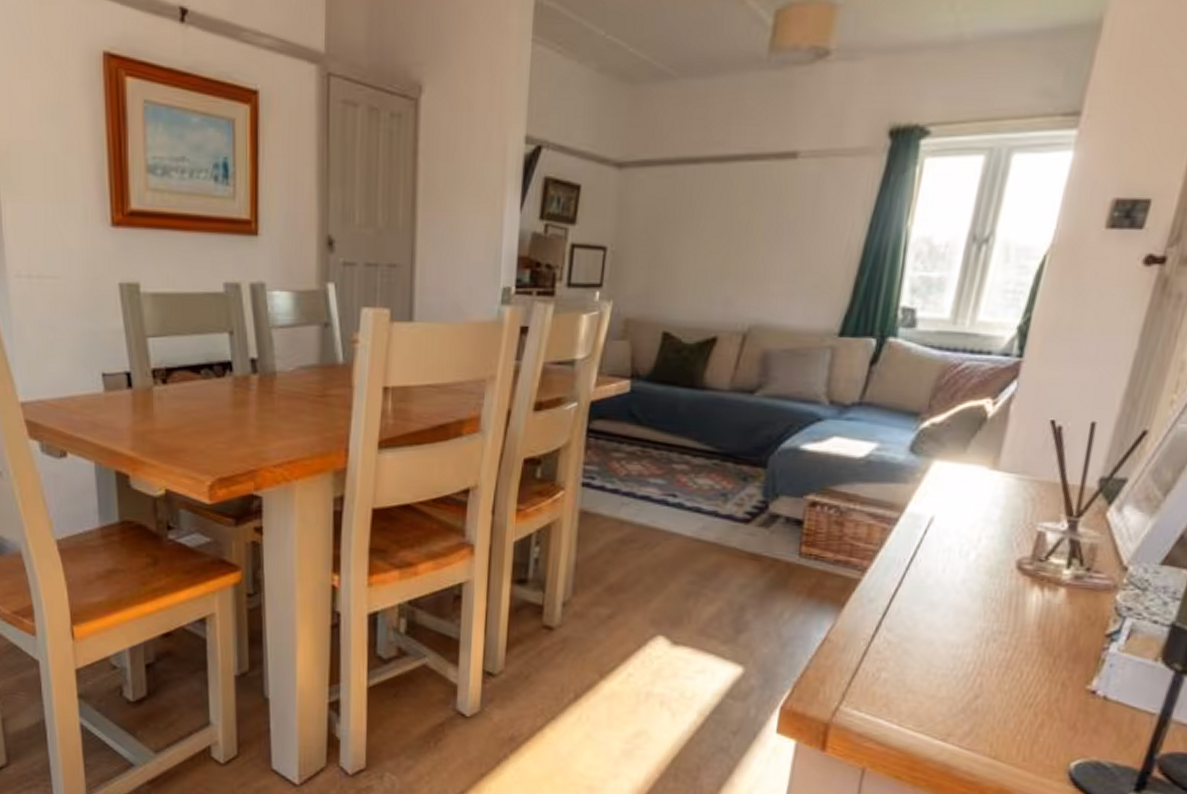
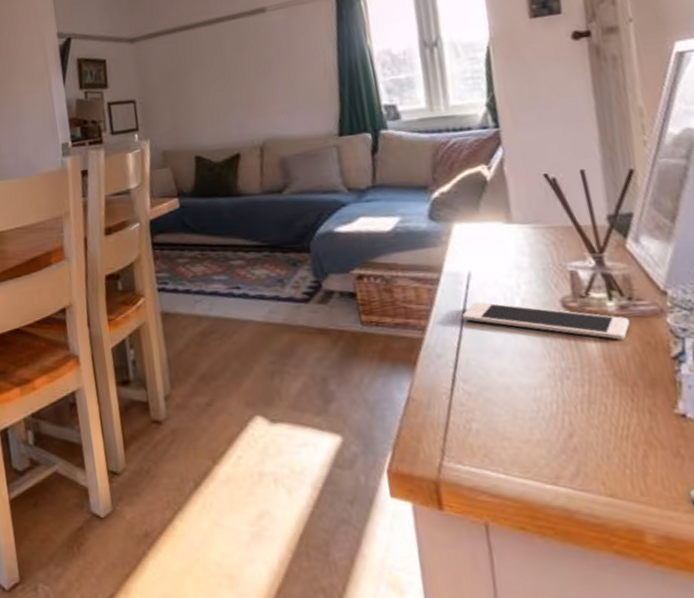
cell phone: none [908,550,1080,610] -> present [462,302,630,340]

